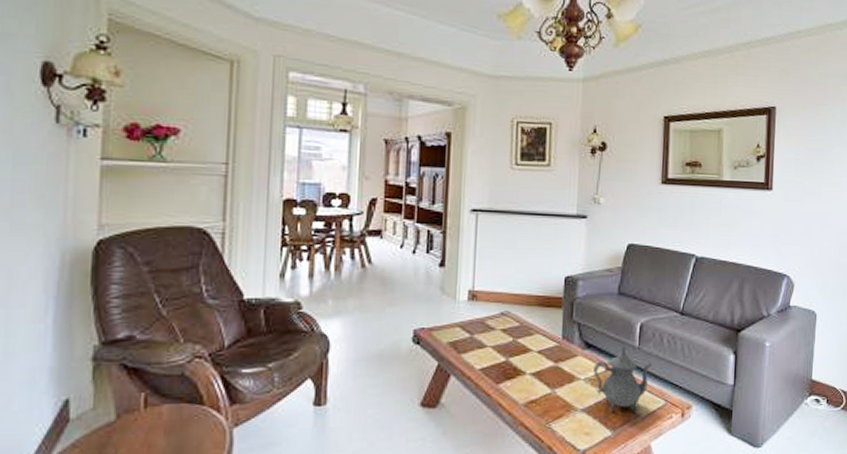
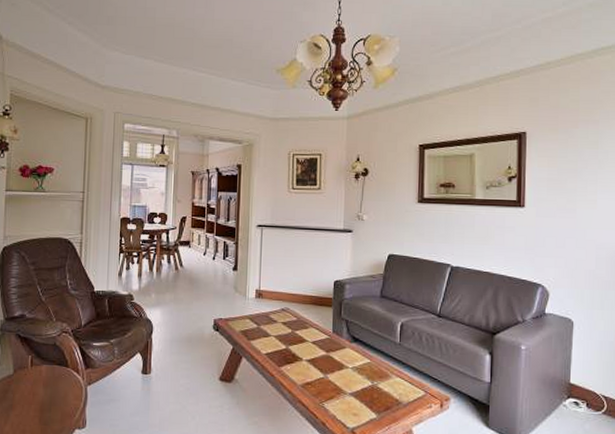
teapot: present [593,344,653,412] -> none [360,340,413,400]

